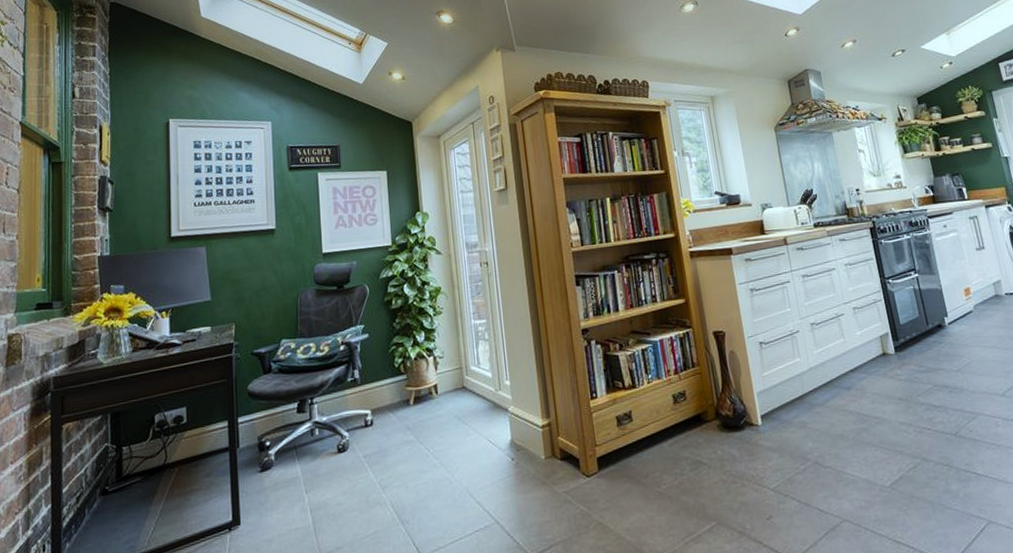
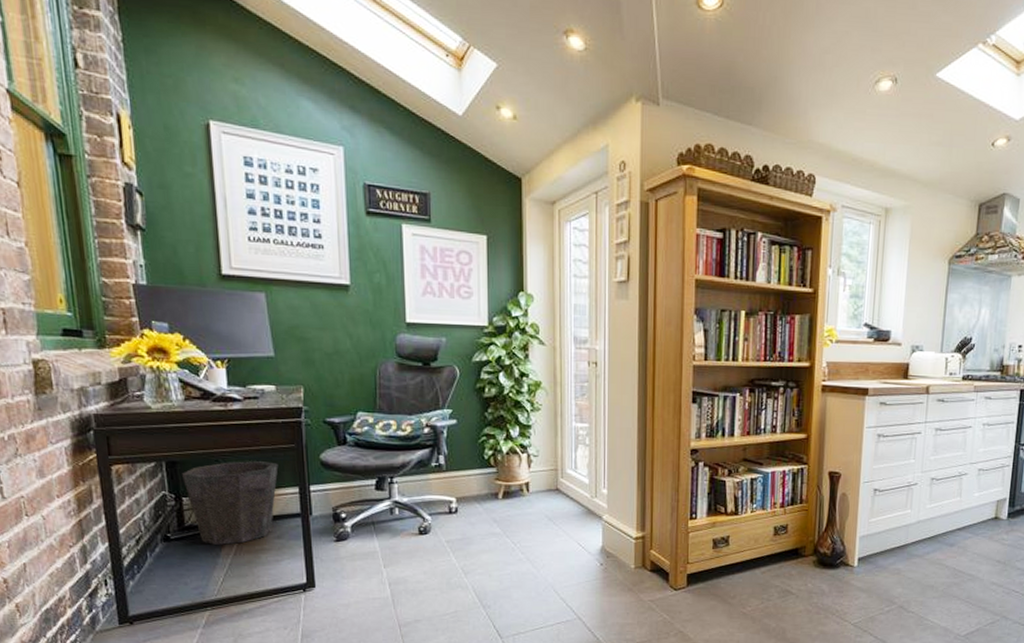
waste bin: none [124,399,211,492] -> present [182,461,279,545]

